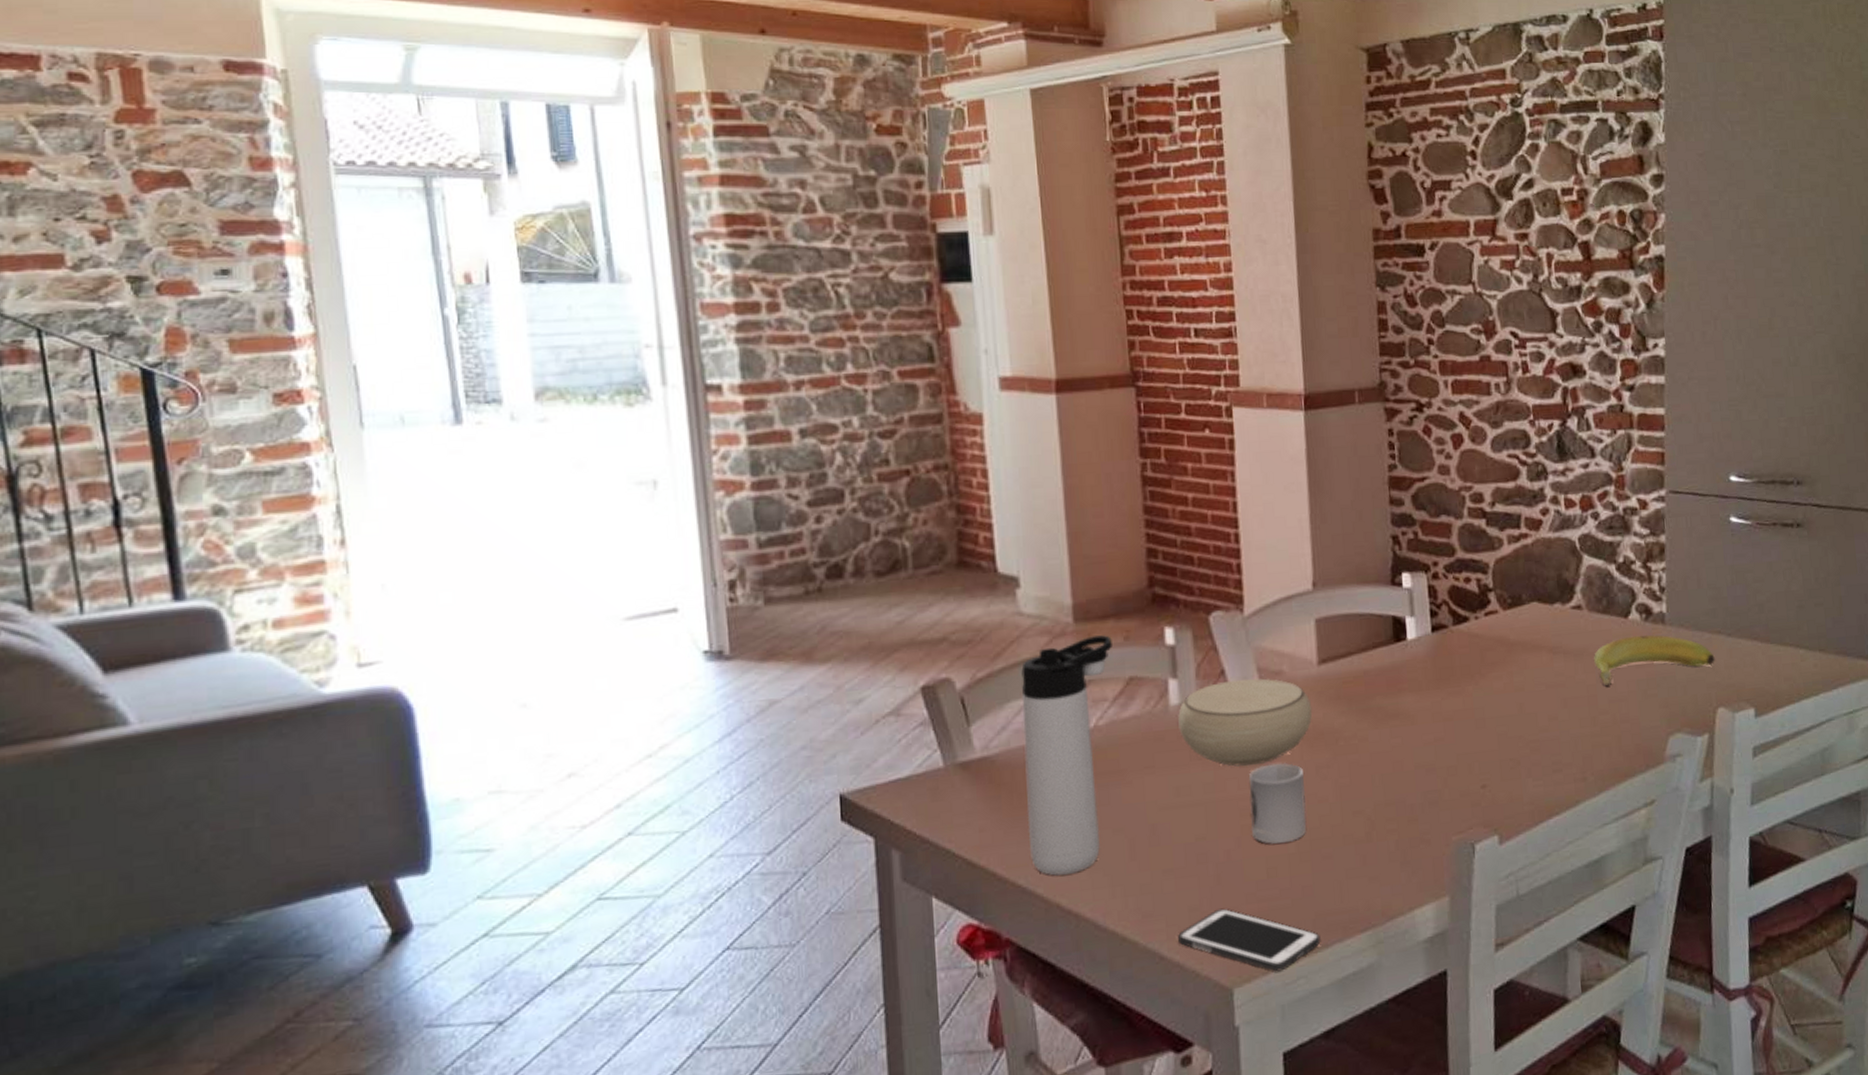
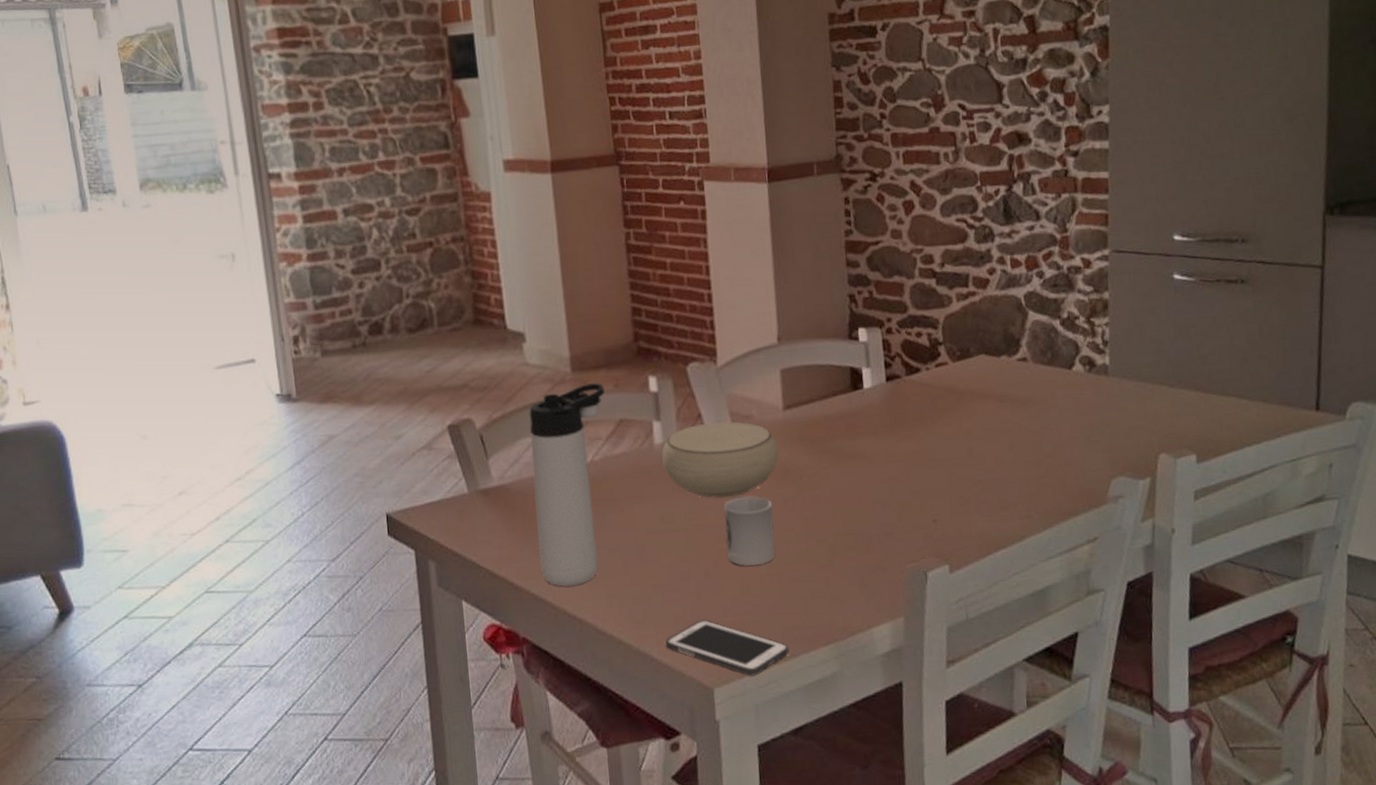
banana: present [1594,634,1715,687] -> none [1039,385,1157,433]

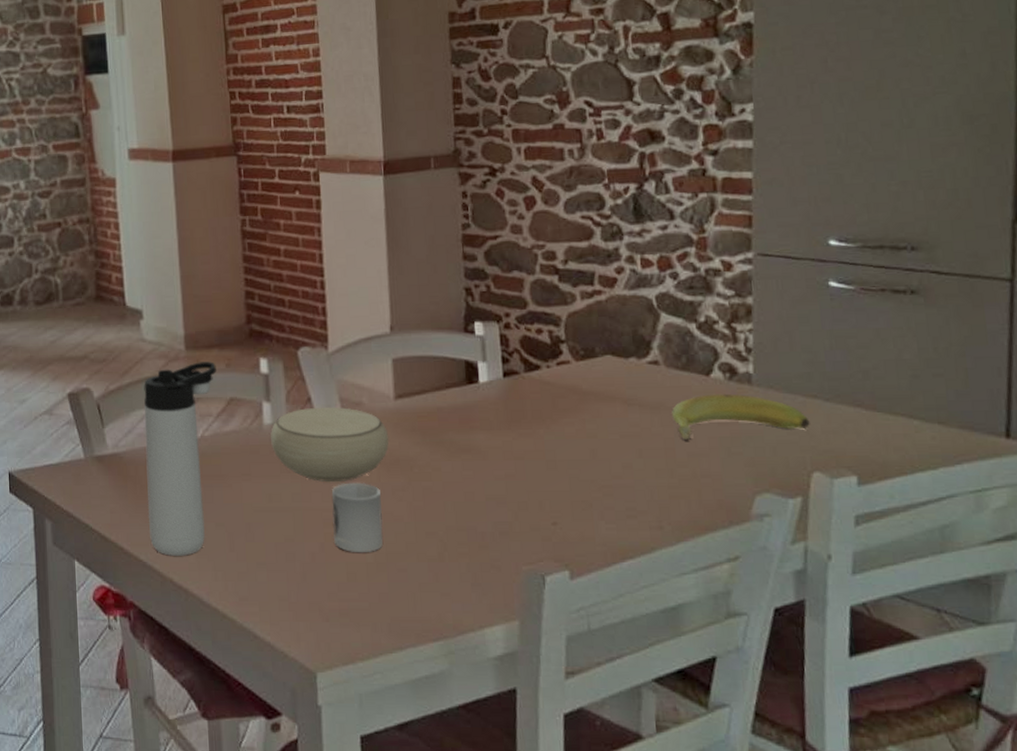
cell phone: present [666,619,789,676] -> none [269,602,396,664]
banana: none [1039,385,1157,433] -> present [672,393,810,441]

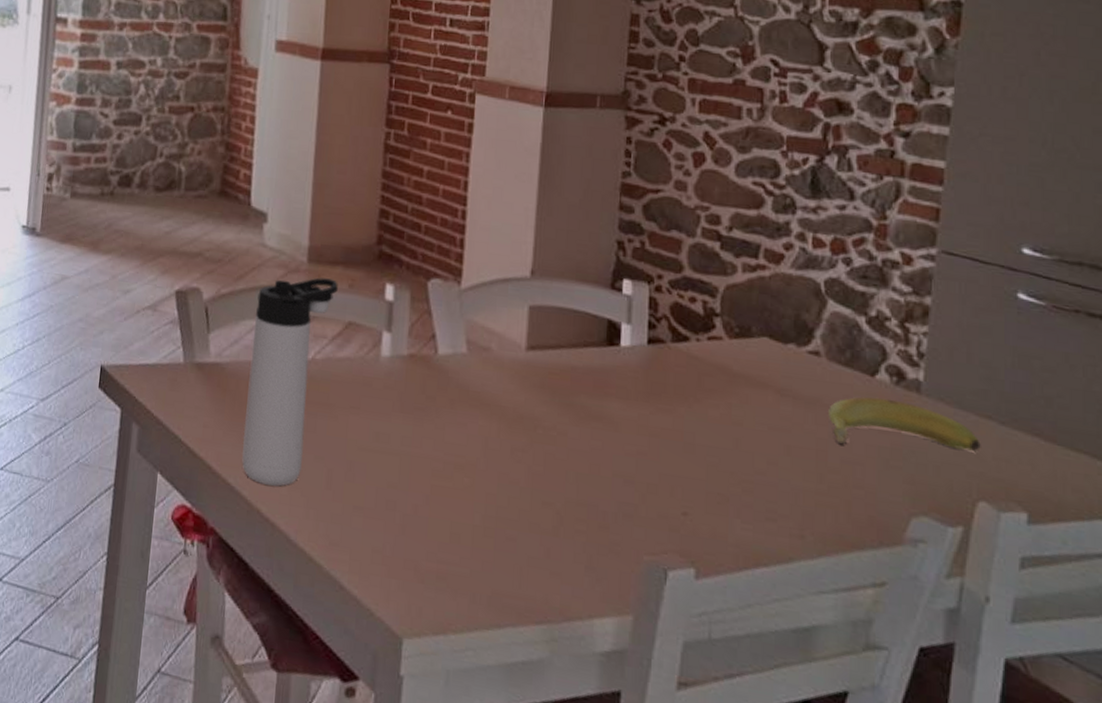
bowl: present [270,407,389,482] -> none [386,345,515,432]
cup: present [332,482,383,552] -> none [440,433,498,515]

